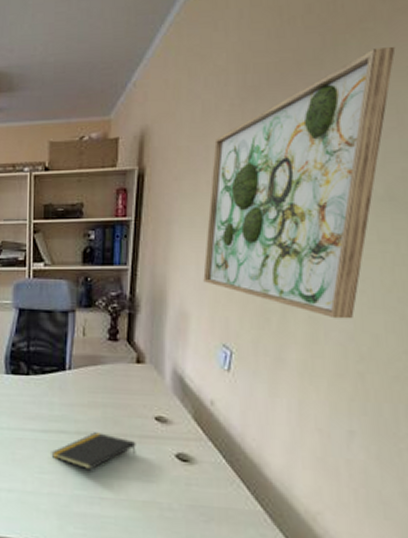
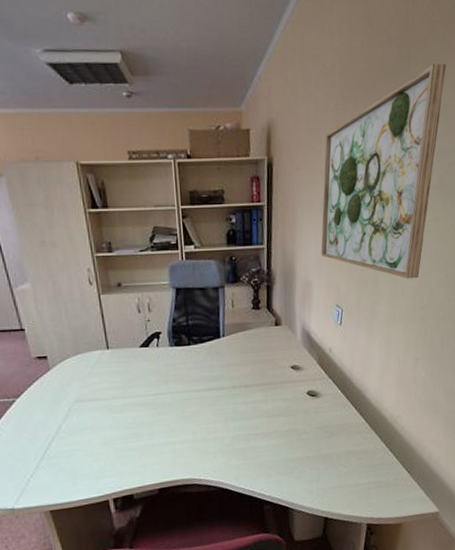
notepad: present [51,432,136,471] -> none [214,384,279,415]

